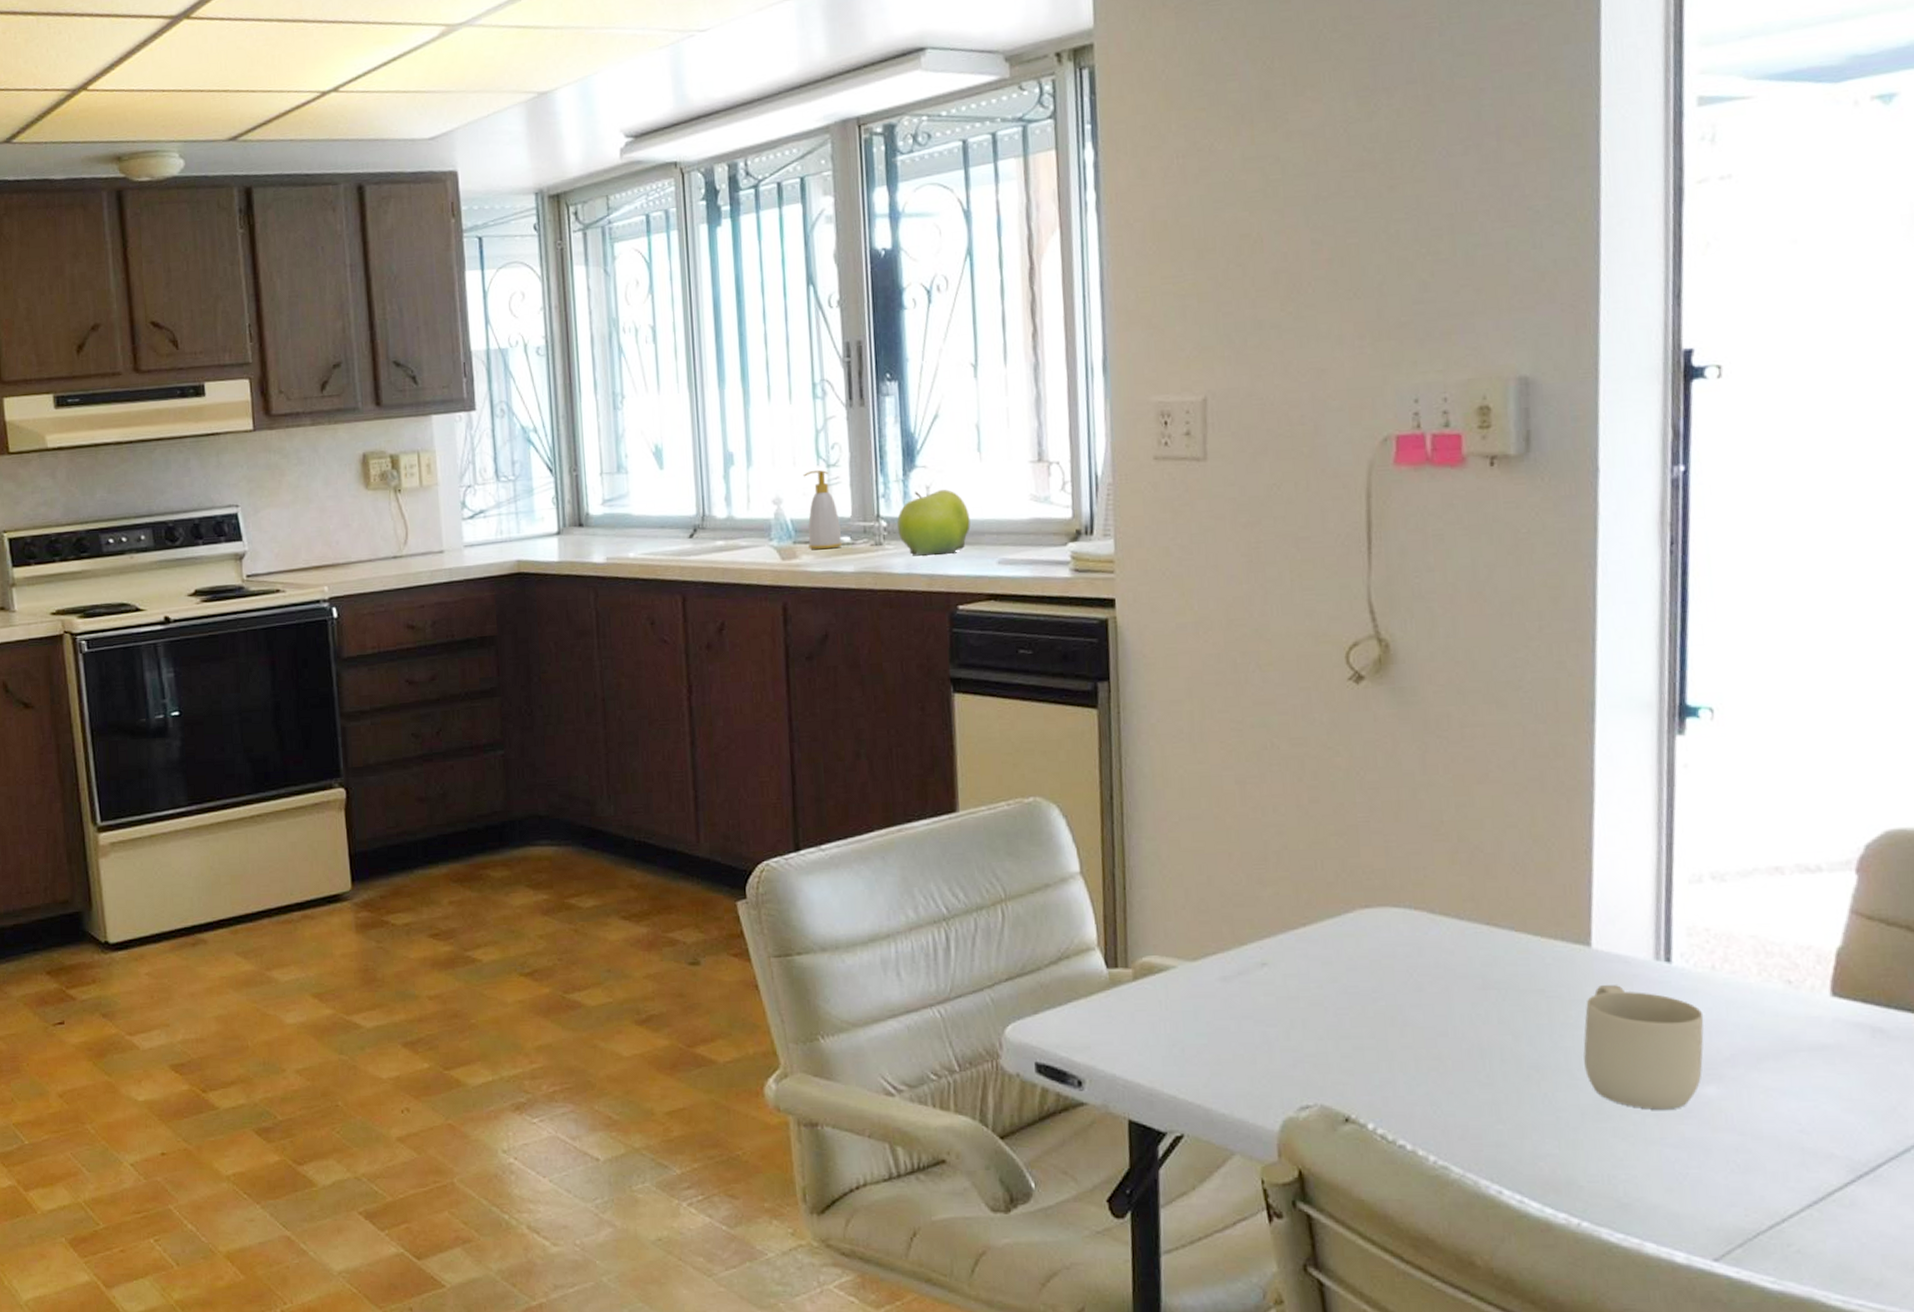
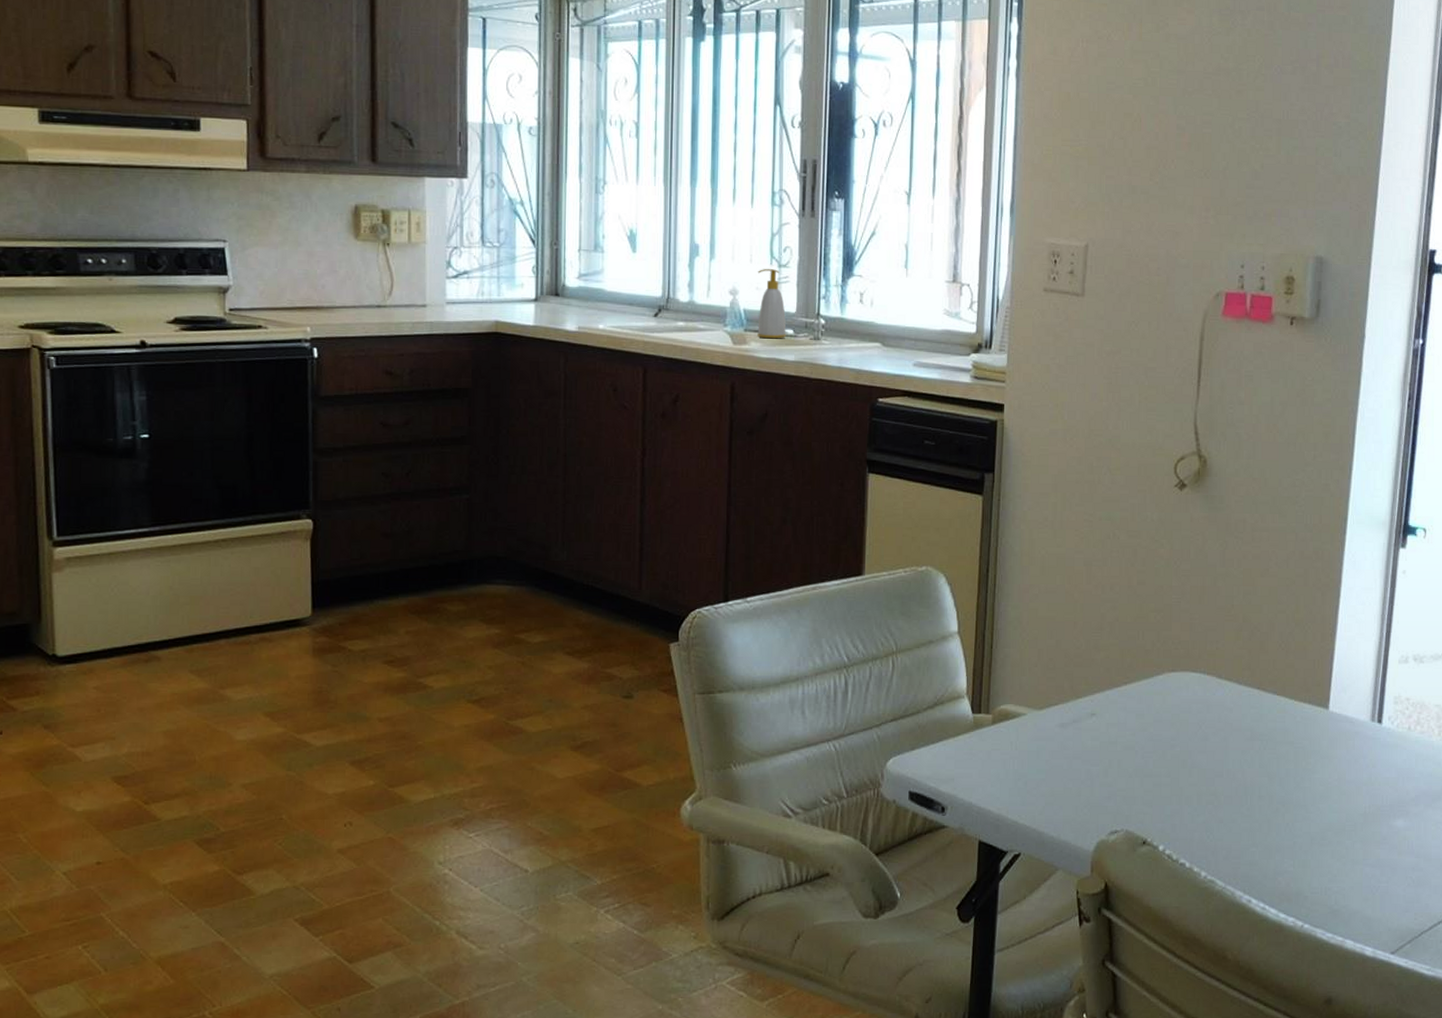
fruit: present [897,489,971,556] -> none [834,296,894,353]
mug: present [1583,985,1704,1110] -> none [1316,740,1400,837]

